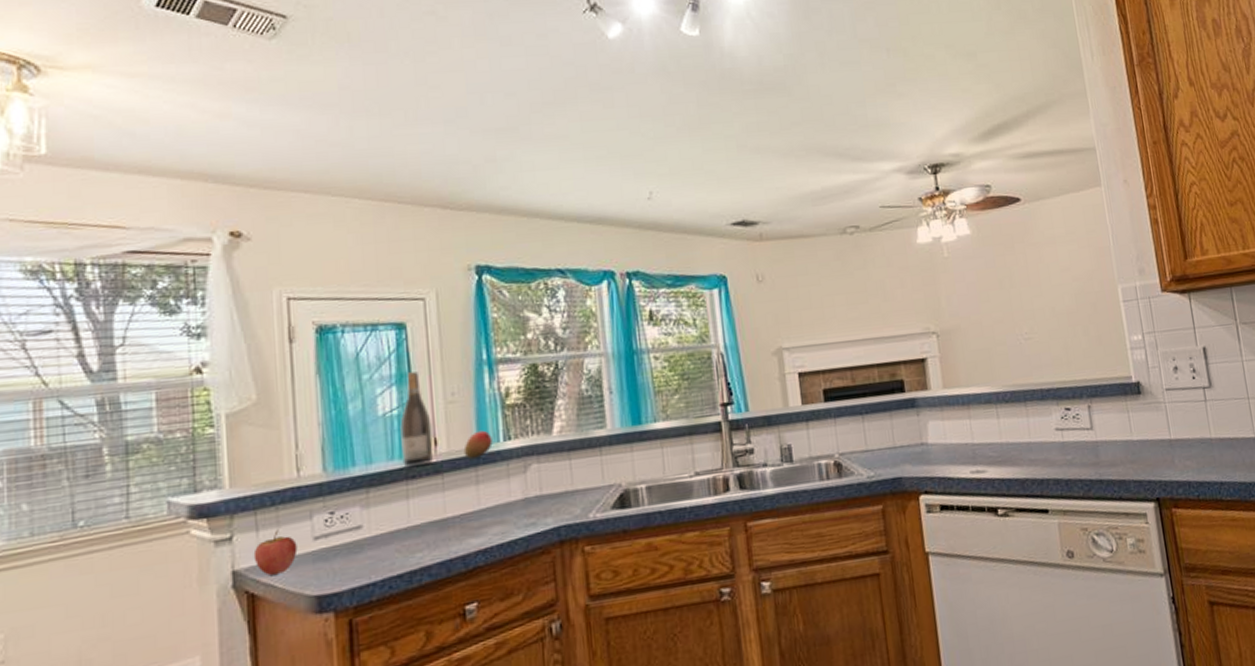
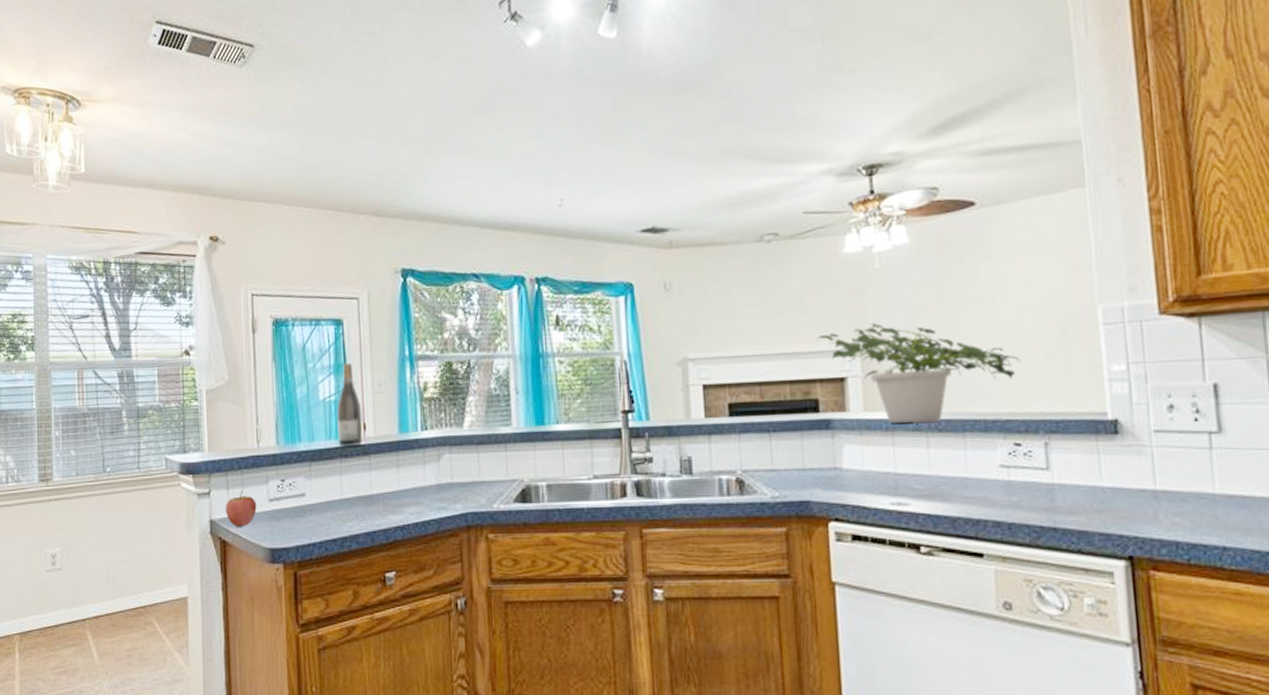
fruit: present [463,430,493,459] -> none [387,419,412,444]
potted plant: none [899,307,1065,399] -> present [818,323,1021,424]

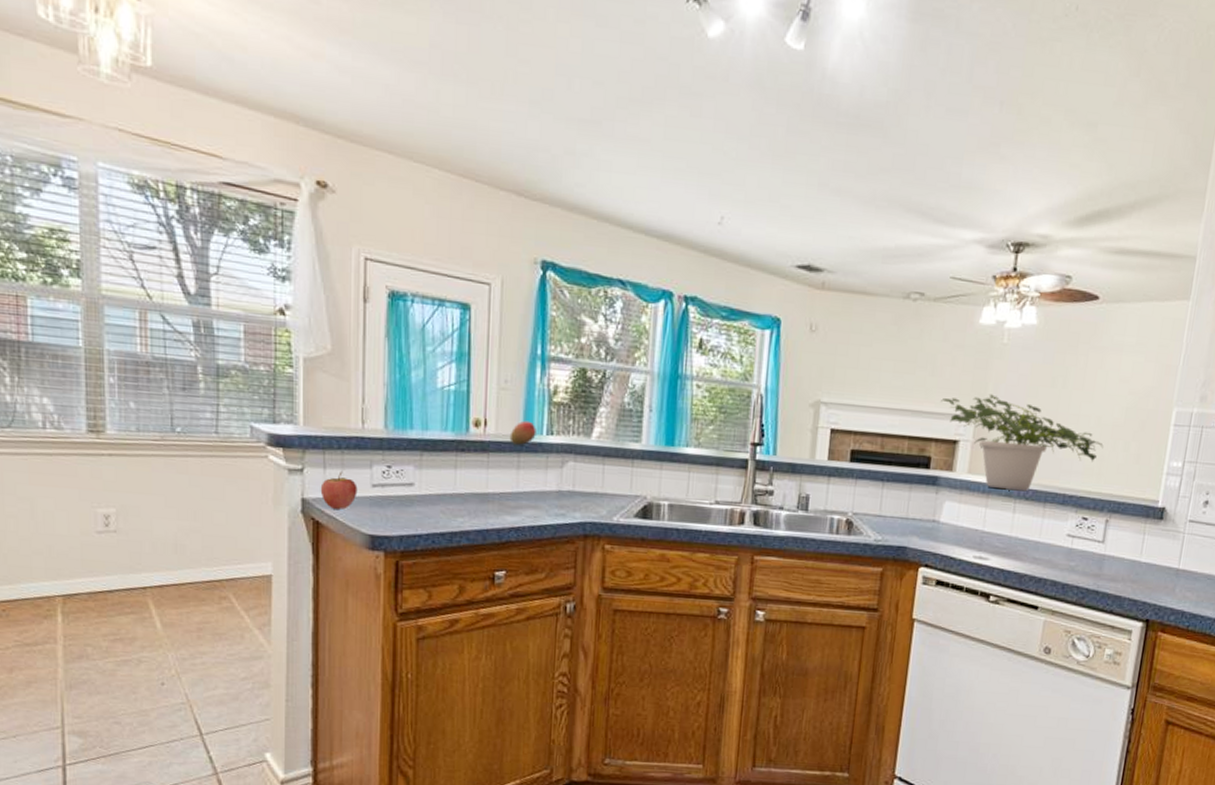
wine bottle: present [336,363,363,446] -> none [454,353,484,441]
fruit: none [387,419,412,444] -> present [509,420,537,445]

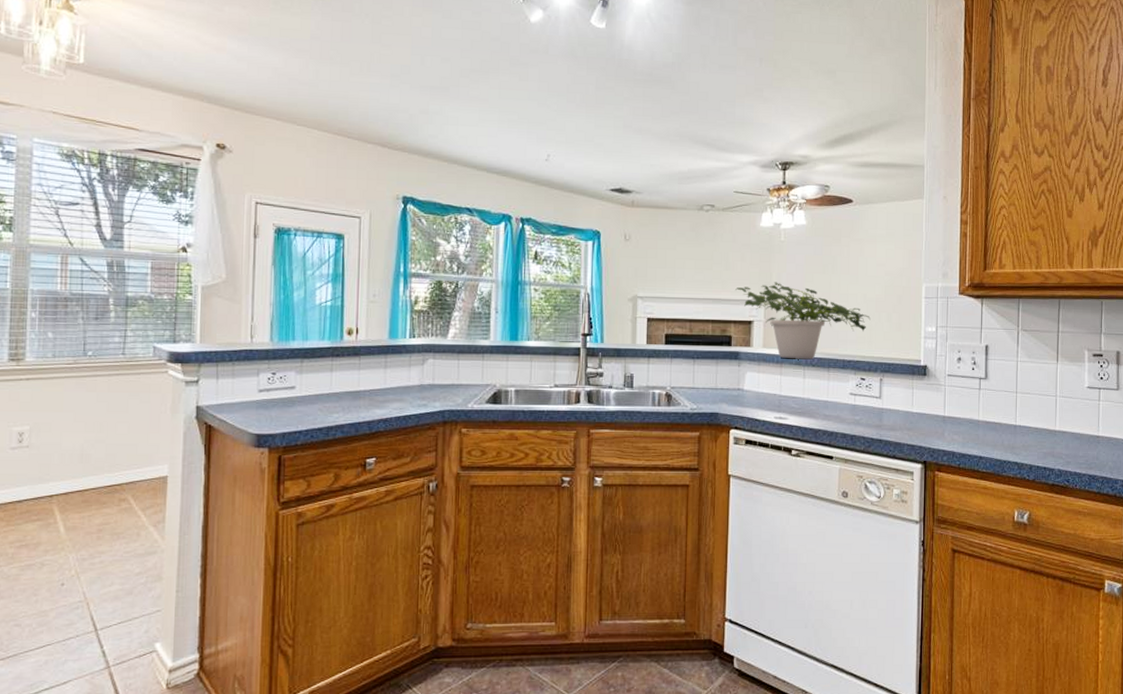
fruit: present [320,470,358,511] -> none [213,379,246,415]
fruit: present [509,420,537,445] -> none [378,327,401,348]

